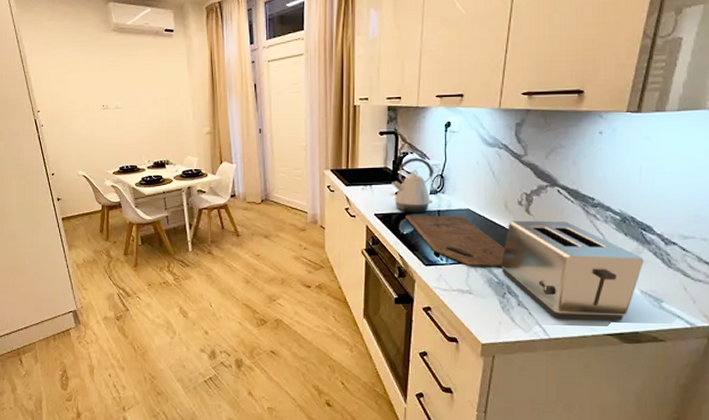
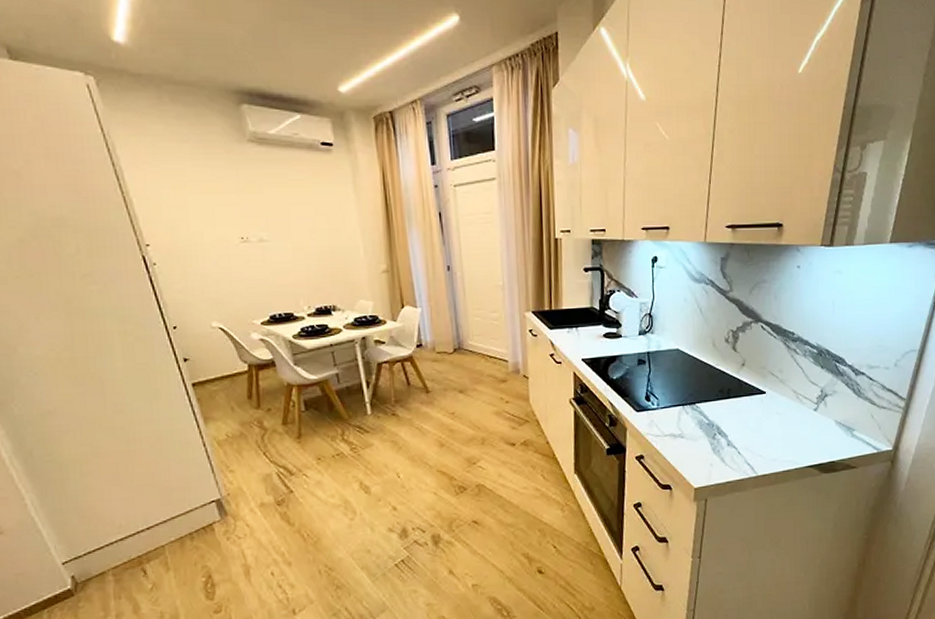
kettle: present [391,157,434,213] -> none [599,295,642,357]
cutting board: present [404,215,505,266] -> none [613,356,714,409]
toaster: present [501,220,644,321] -> none [710,357,838,456]

